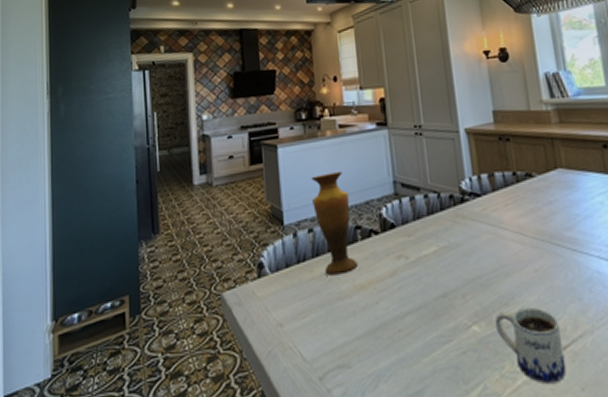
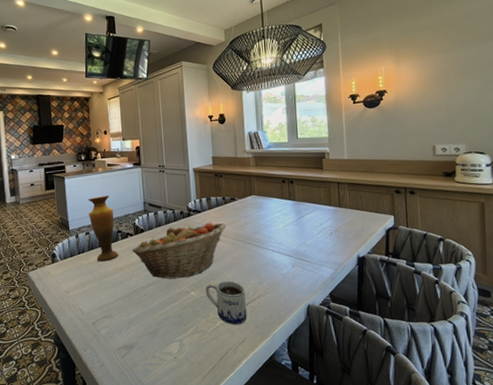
fruit basket: none [378,211,521,304] -> present [132,222,226,279]

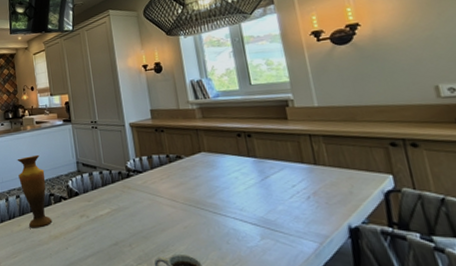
fruit basket: present [132,222,226,279] -> none [66,183,174,250]

